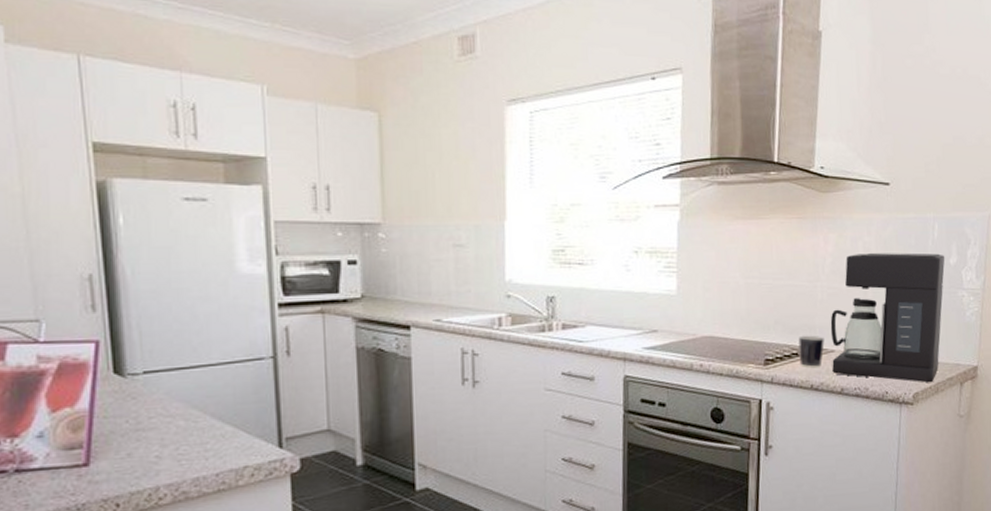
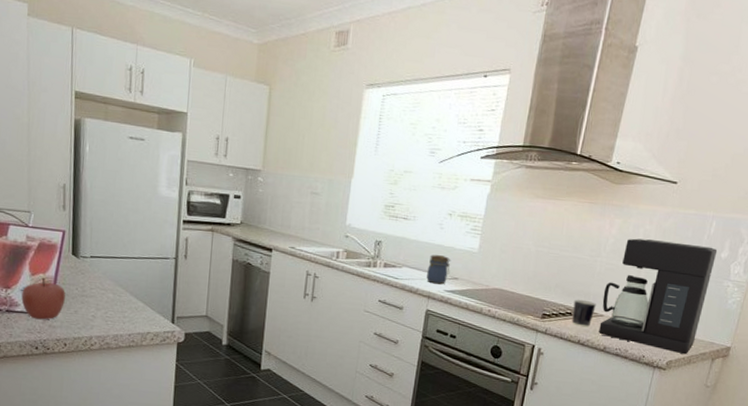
fruit: none [38,412,110,476] -> present [21,277,65,320]
jar: none [618,304,647,342] -> present [426,255,451,285]

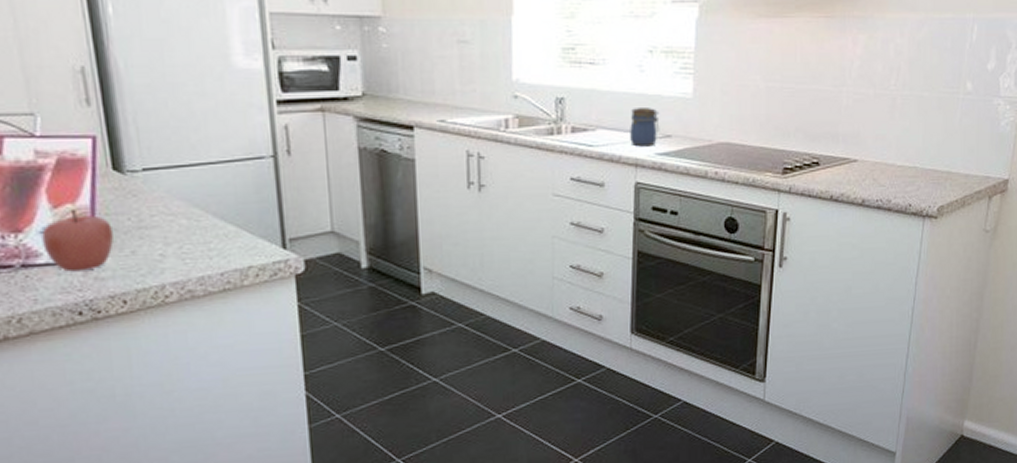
mug: present [571,299,596,328] -> none [820,143,847,179]
coffee maker: present [599,238,718,355] -> none [854,56,983,196]

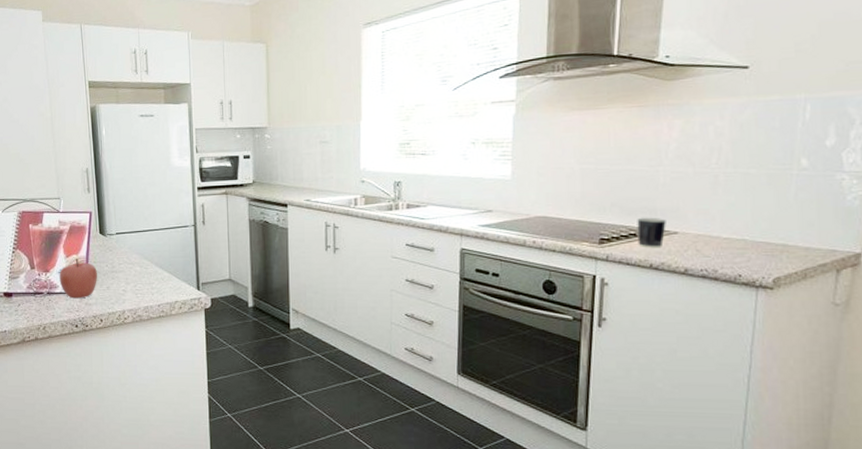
jar: present [630,108,660,147] -> none [456,188,482,220]
mug: none [820,143,847,179] -> present [637,217,666,249]

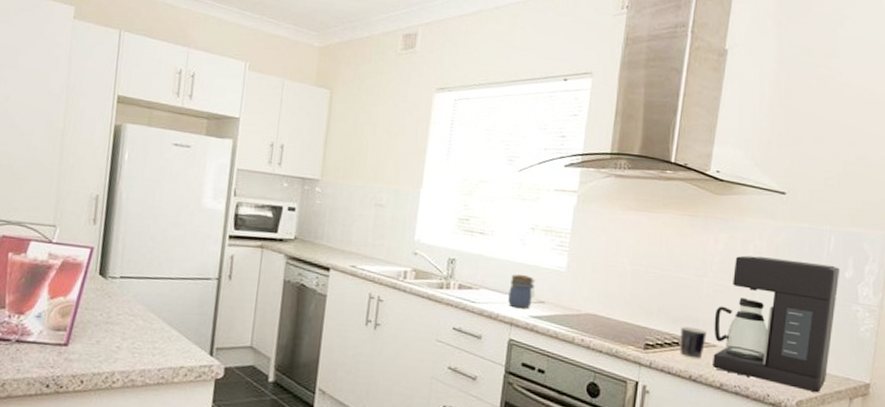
fruit: present [59,258,97,299] -> none [35,301,88,352]
jar: none [456,188,482,220] -> present [508,274,536,309]
coffee maker: none [673,135,820,268] -> present [712,255,840,393]

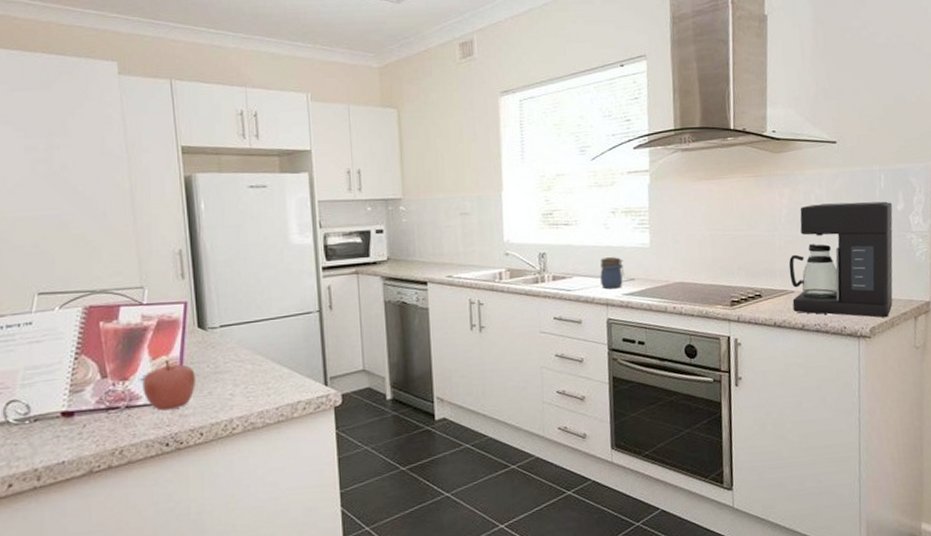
fruit: none [35,301,88,352] -> present [142,359,195,411]
mug: present [679,326,707,360] -> none [760,278,785,308]

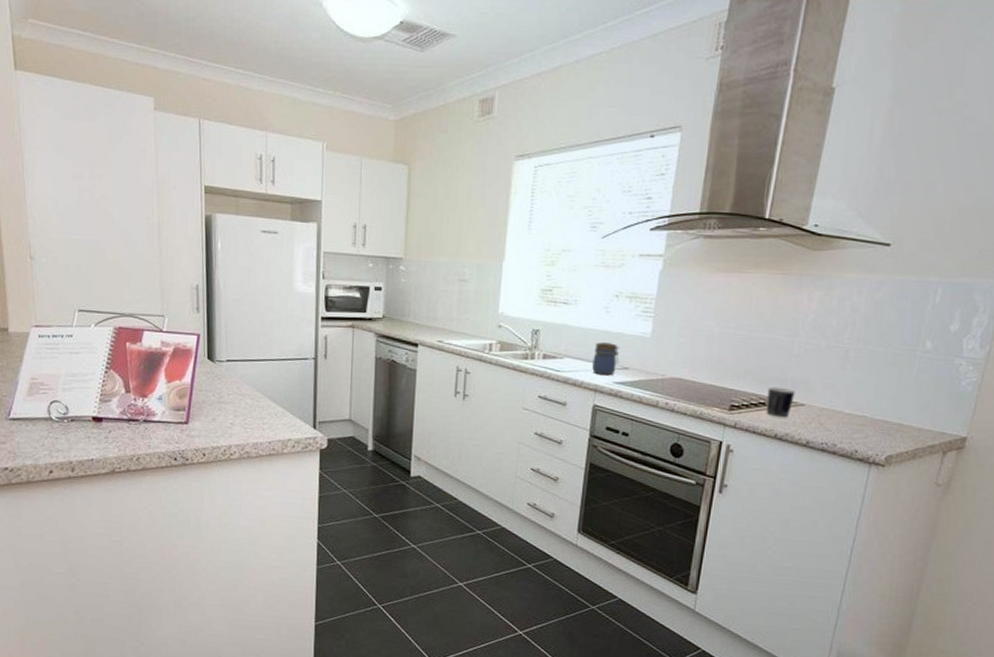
fruit: present [142,359,195,411] -> none [158,384,202,429]
mug: none [760,278,785,308] -> present [766,386,795,419]
coffee maker: present [788,201,893,318] -> none [799,313,945,448]

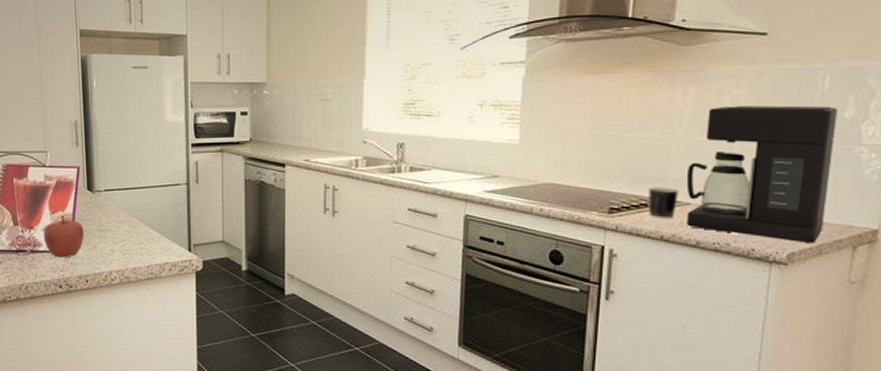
fruit: none [158,384,202,429] -> present [44,215,84,258]
jar: present [592,342,620,376] -> none [461,152,488,185]
coffee maker: none [799,313,945,448] -> present [686,105,838,244]

